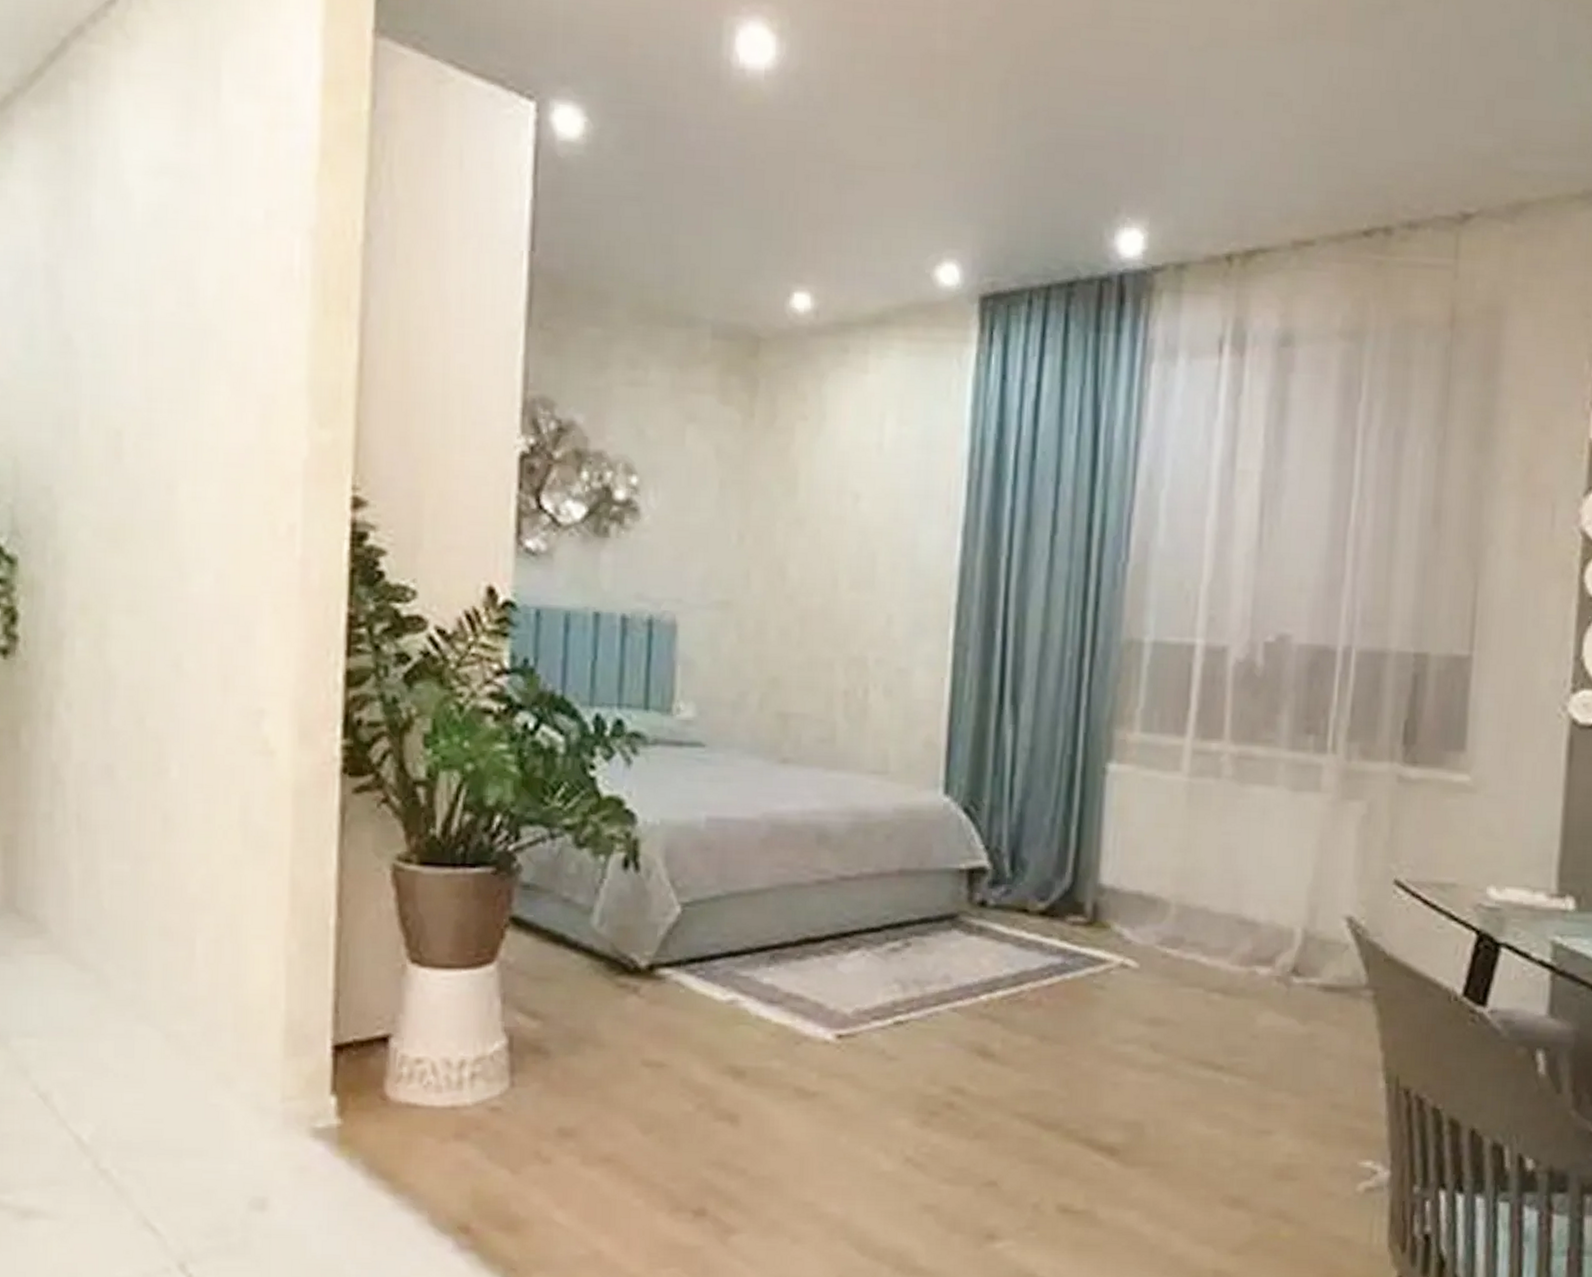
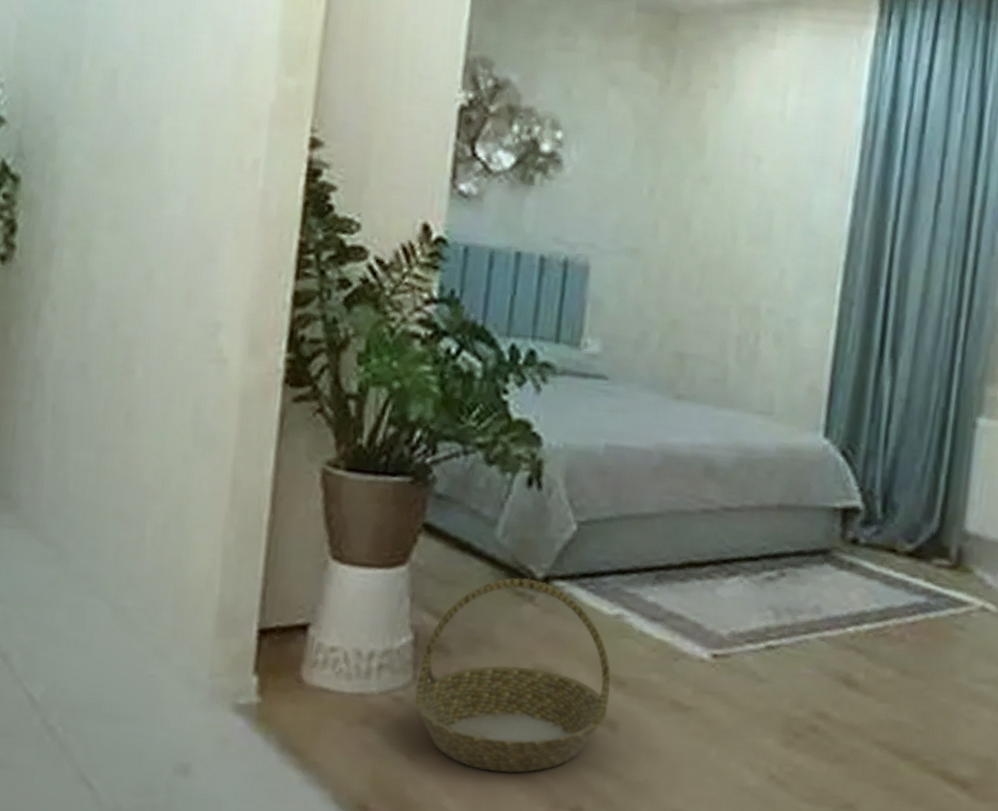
basket: none [513,967,729,1179] -> present [415,577,612,773]

